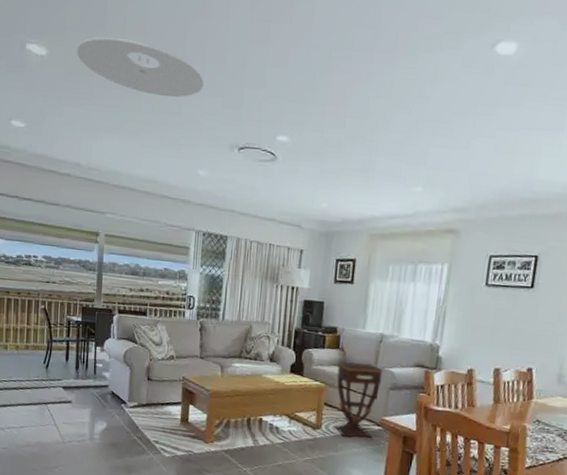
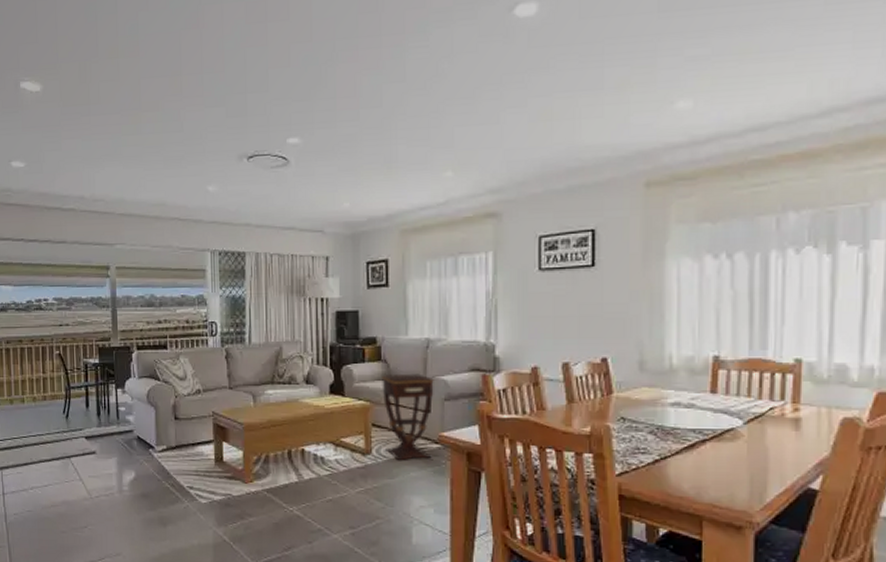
ceiling light: present [76,36,204,98] -> none [70,61,204,115]

